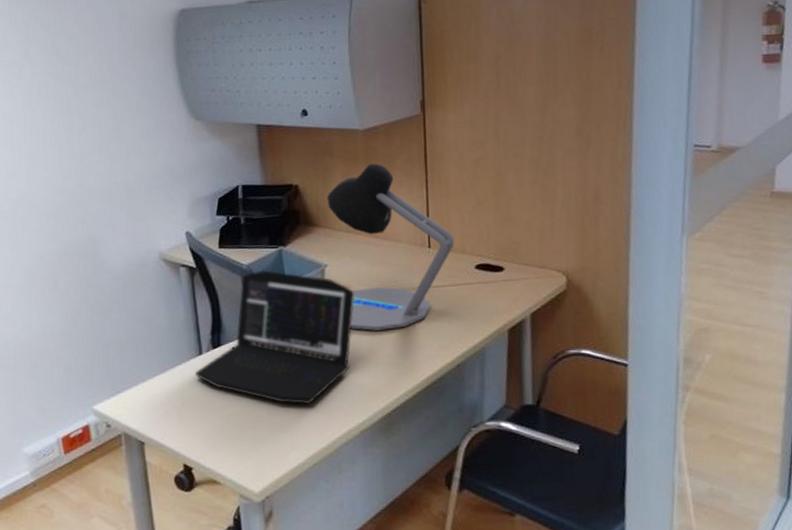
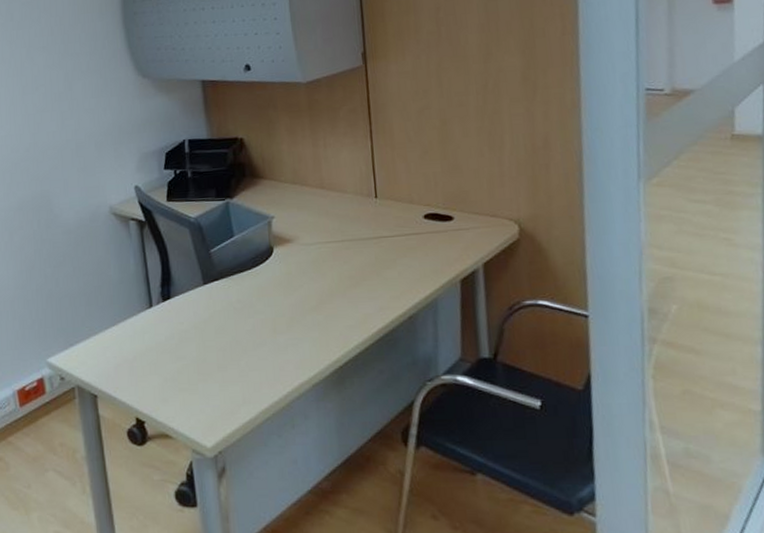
laptop: present [195,270,355,405] -> none [145,223,303,358]
desk lamp: present [326,163,455,331] -> none [271,115,402,282]

